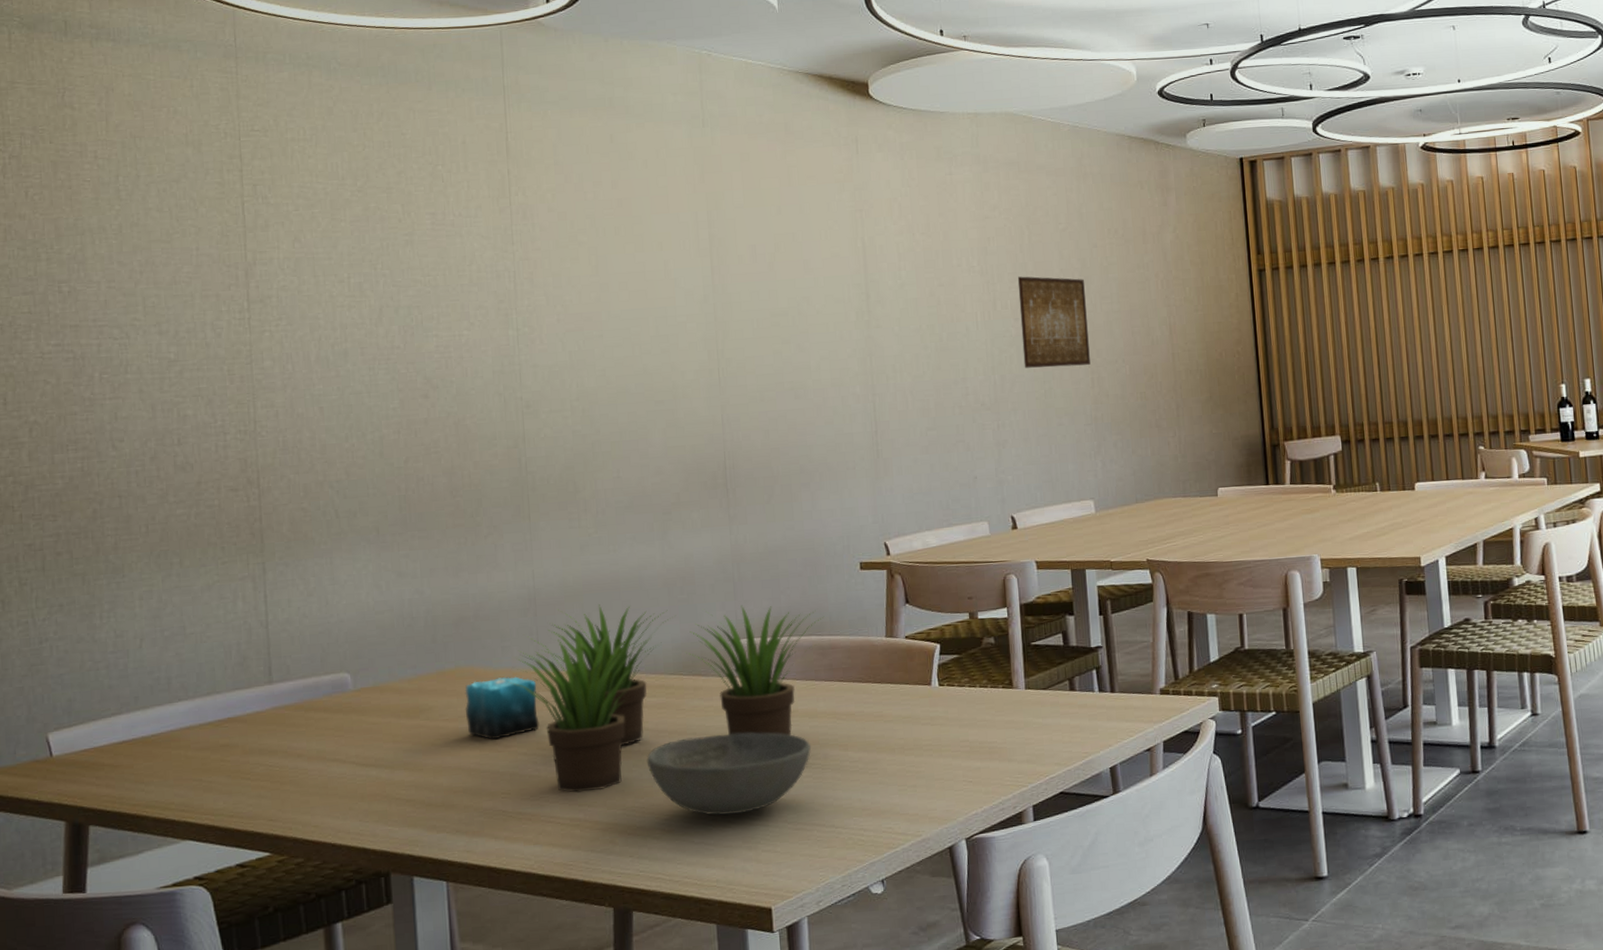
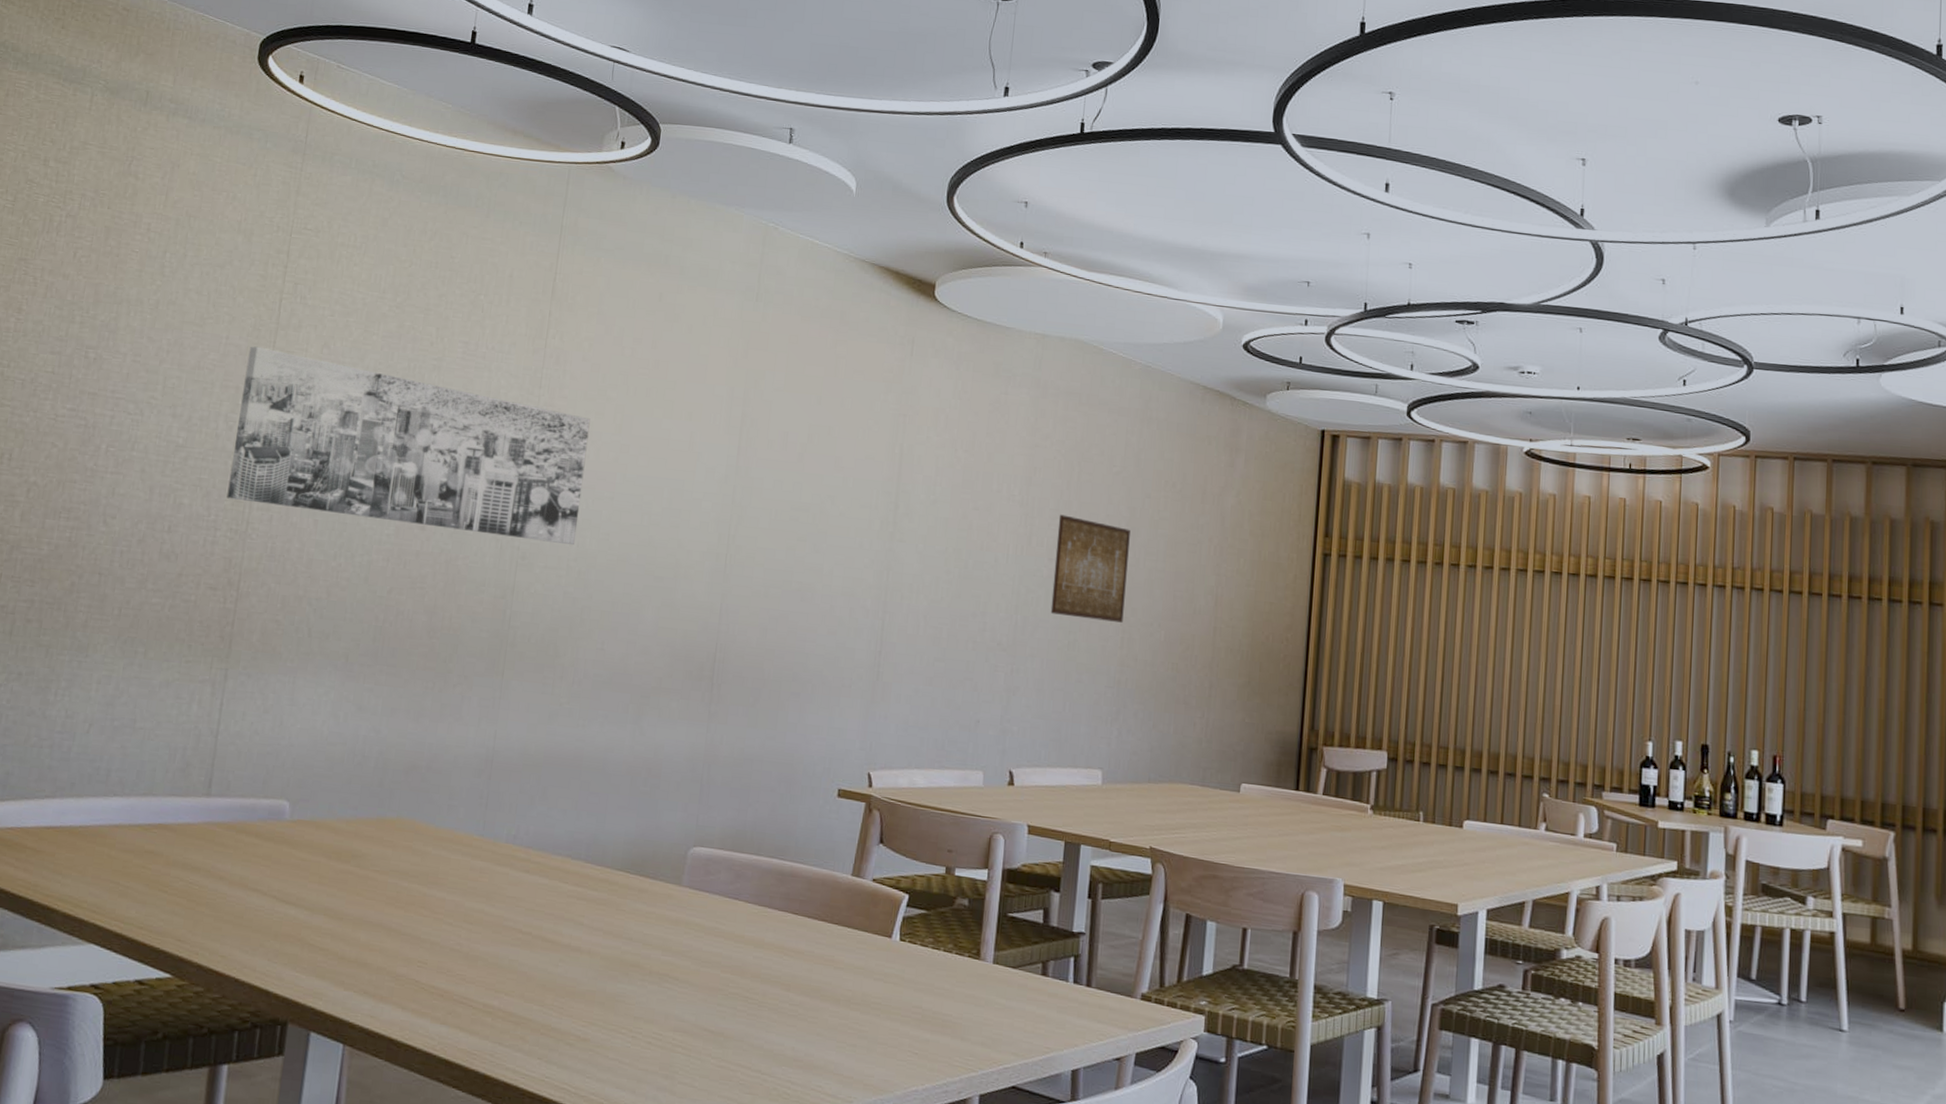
wall art: none [221,252,574,403] -> present [226,346,591,545]
candle: present [465,668,540,740] -> none [397,830,477,903]
plant: present [507,604,825,793] -> none [446,776,791,980]
bowl: present [646,732,811,815] -> none [574,941,751,1038]

